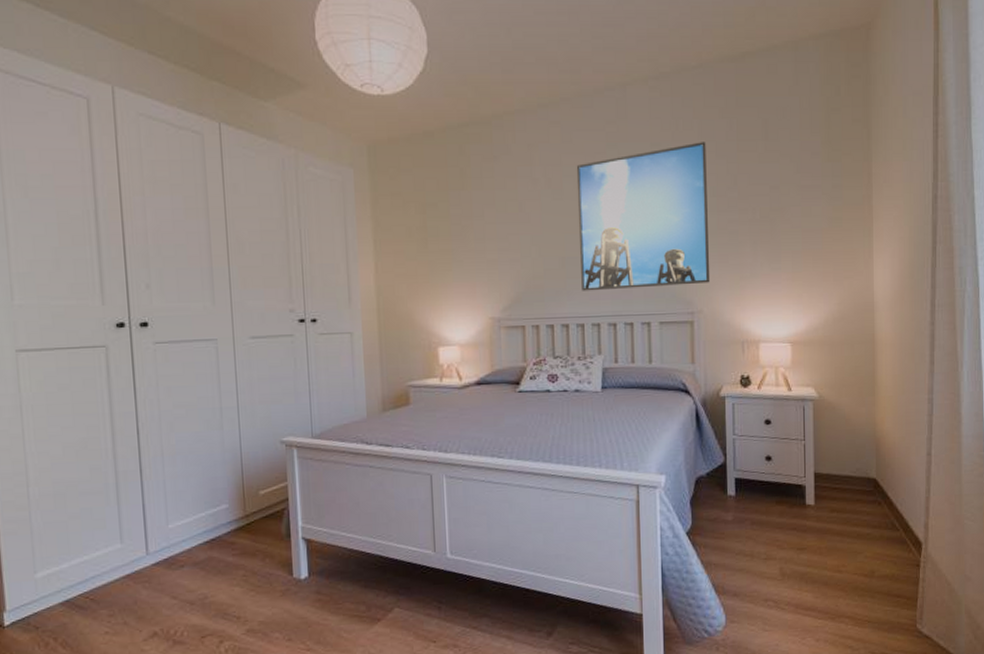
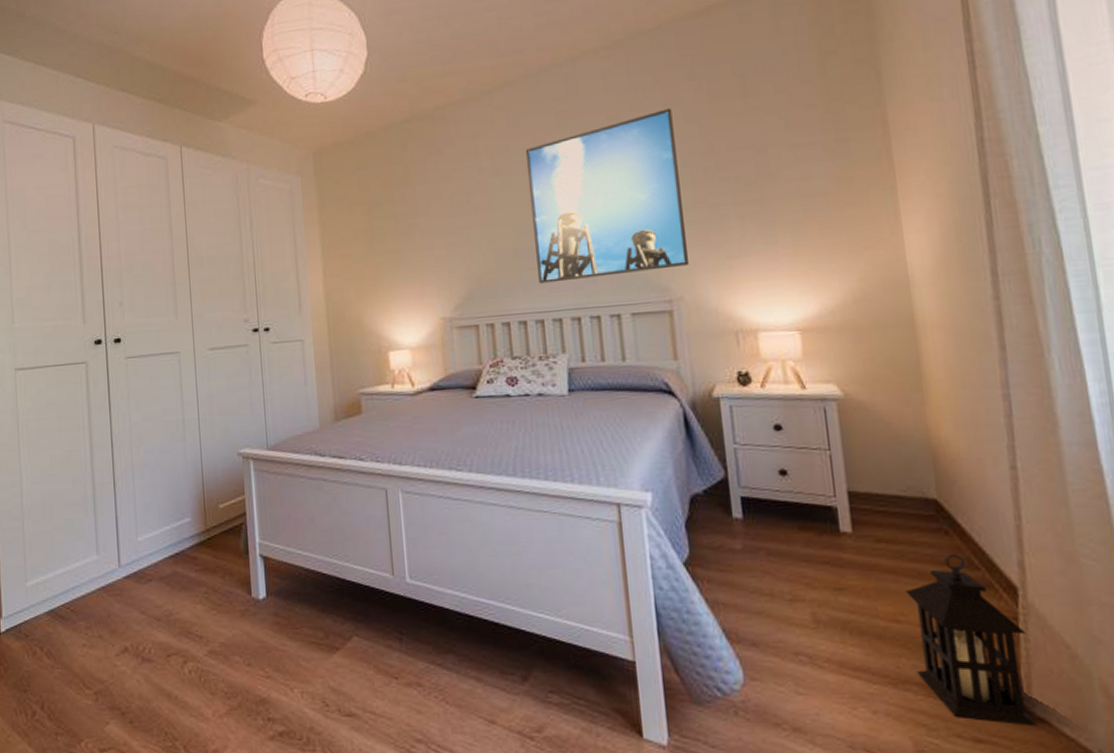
lantern: none [847,519,925,642] -> present [905,553,1038,726]

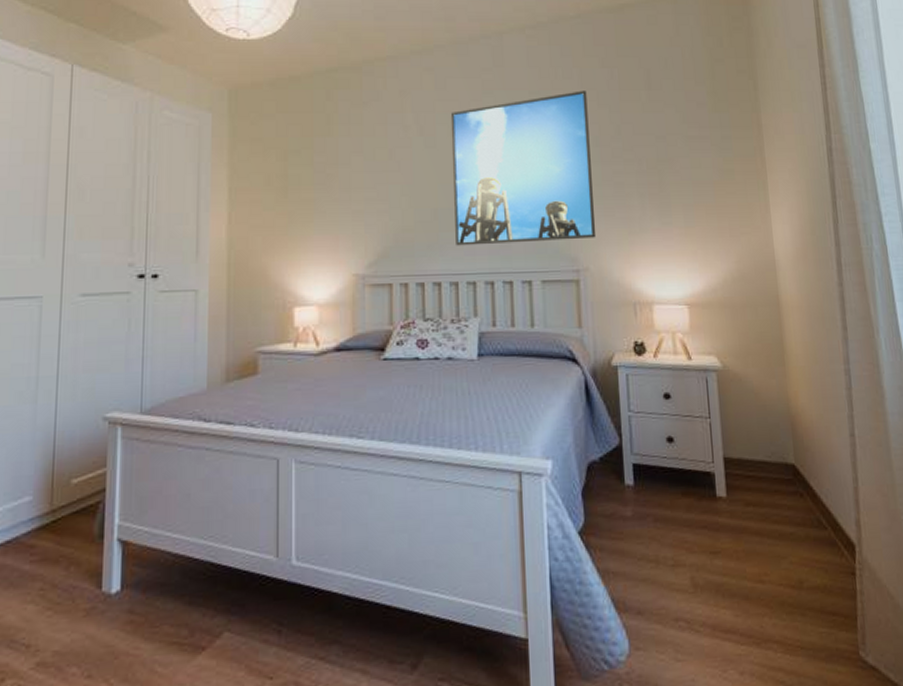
lantern: present [905,553,1038,726] -> none [768,514,870,675]

